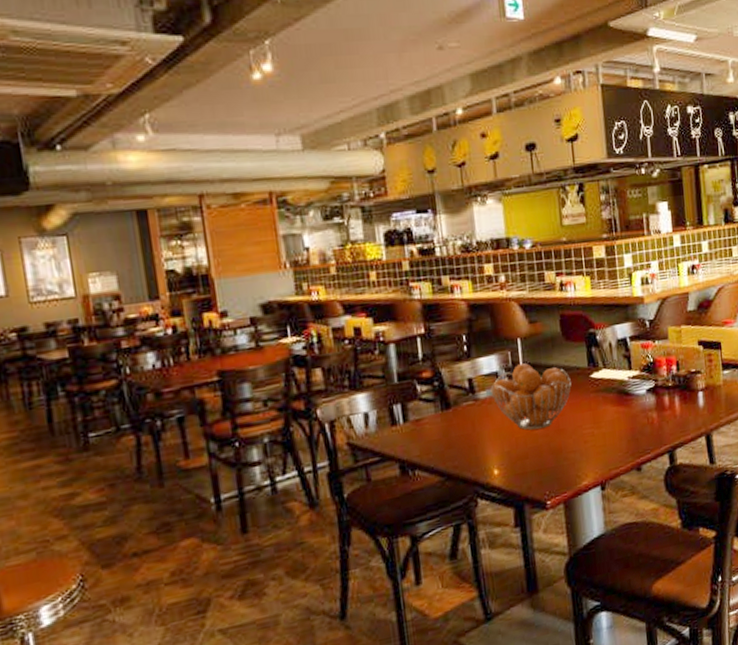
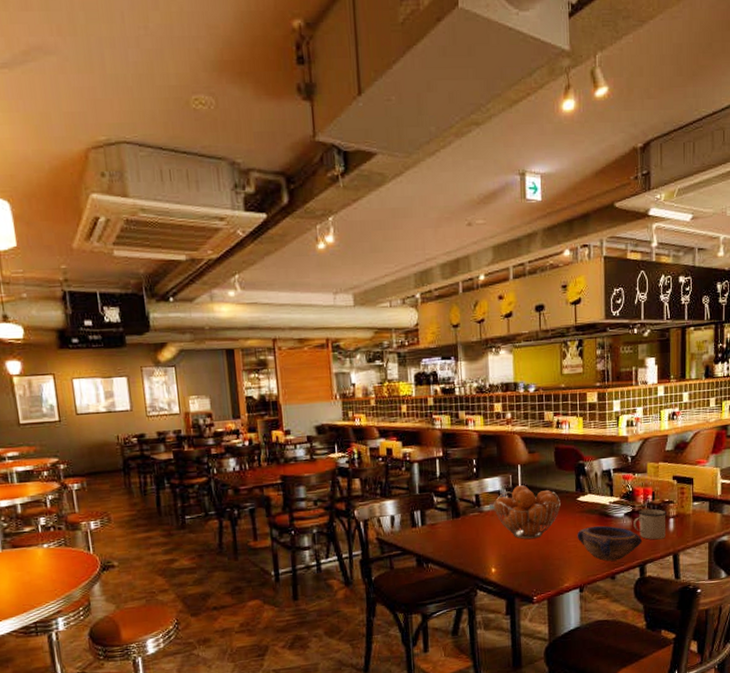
bowl: none [593,406,669,450] -> present [577,525,642,561]
mug: none [657,381,695,420] -> present [633,508,666,540]

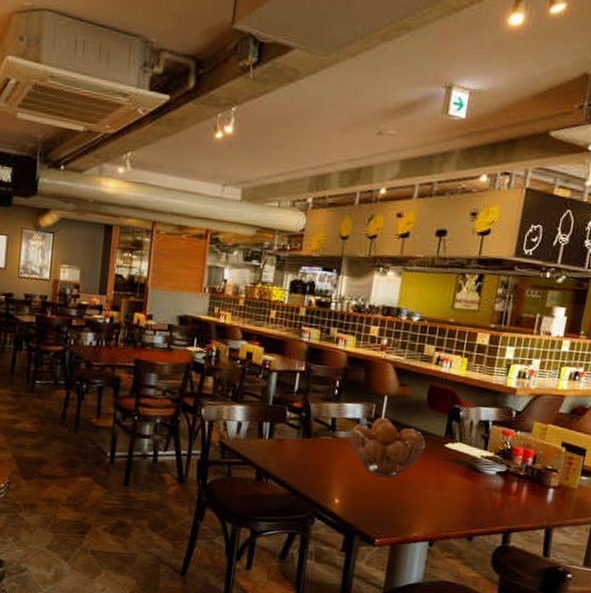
bowl: present [577,525,642,561] -> none [436,477,512,521]
mug: present [633,508,666,540] -> none [504,471,547,509]

